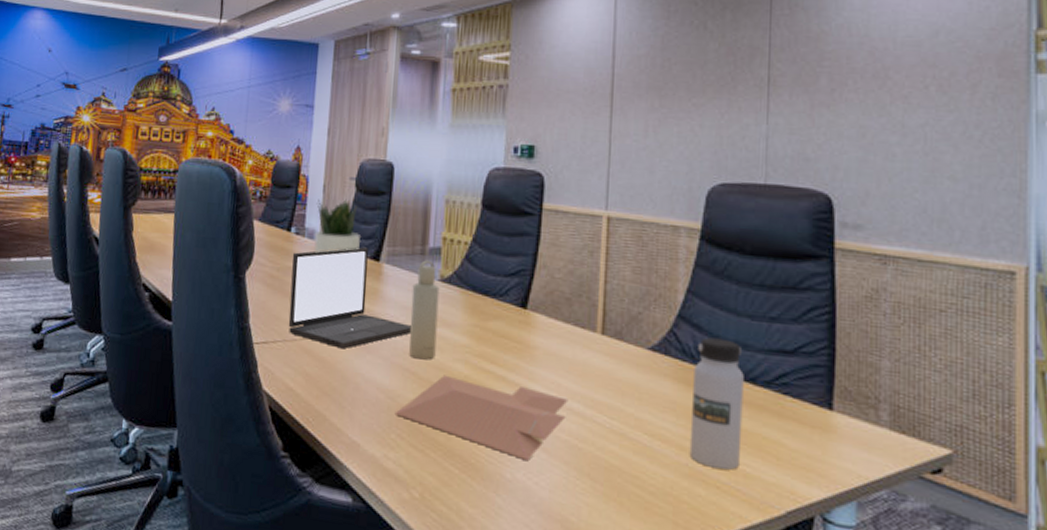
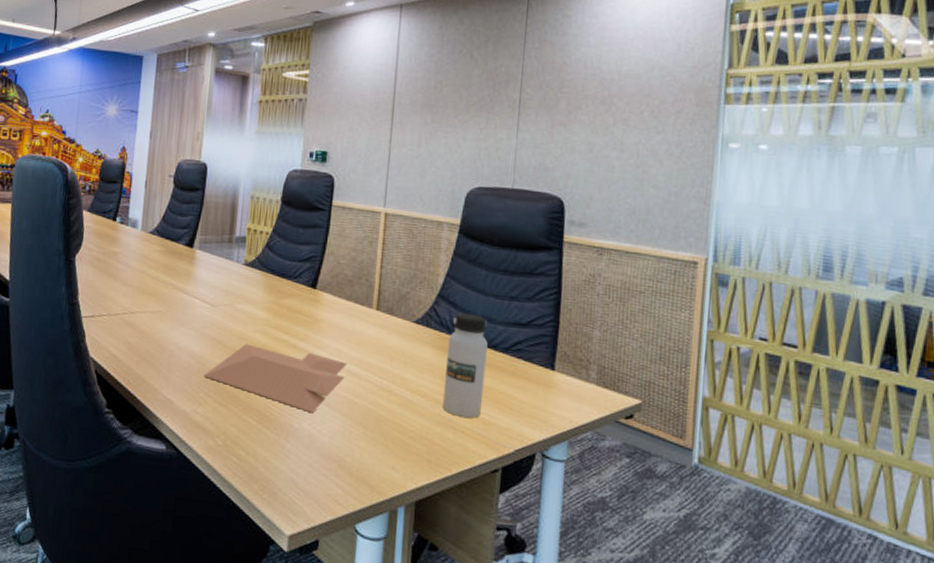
laptop: present [288,247,411,349] -> none [112,235,219,322]
planter: present [314,199,361,253] -> none [136,193,178,240]
bottle: present [409,260,440,360] -> none [217,247,244,331]

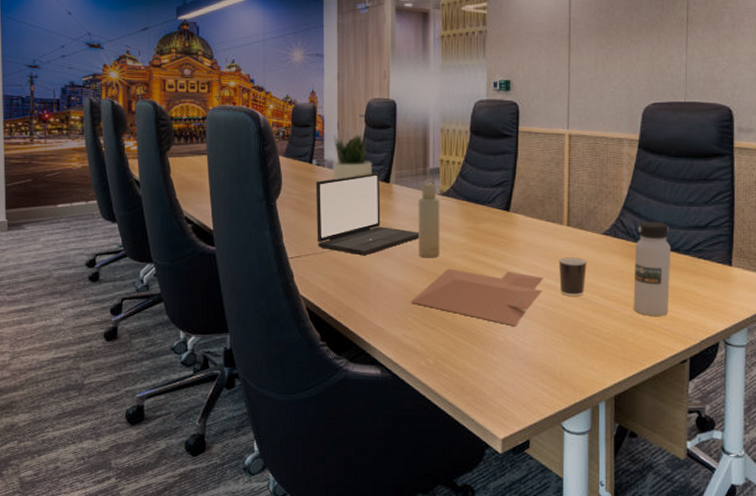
laptop: none [112,235,219,322] -> present [315,172,419,256]
planter: none [136,193,178,240] -> present [332,133,373,179]
bottle: none [217,247,244,331] -> present [418,179,440,258]
mug: none [363,343,395,387] -> present [558,258,587,296]

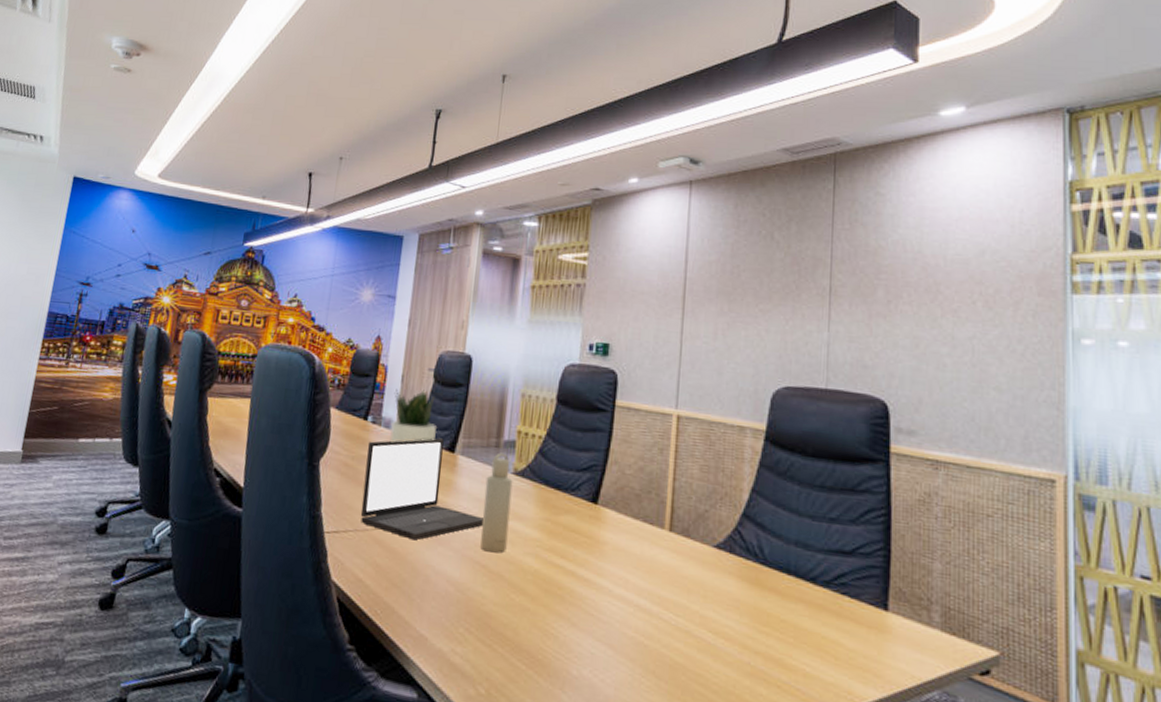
papers: present [410,268,544,326] -> none [463,568,636,657]
mug: present [558,258,587,296] -> none [655,572,693,627]
water bottle: present [633,221,671,316] -> none [751,536,805,669]

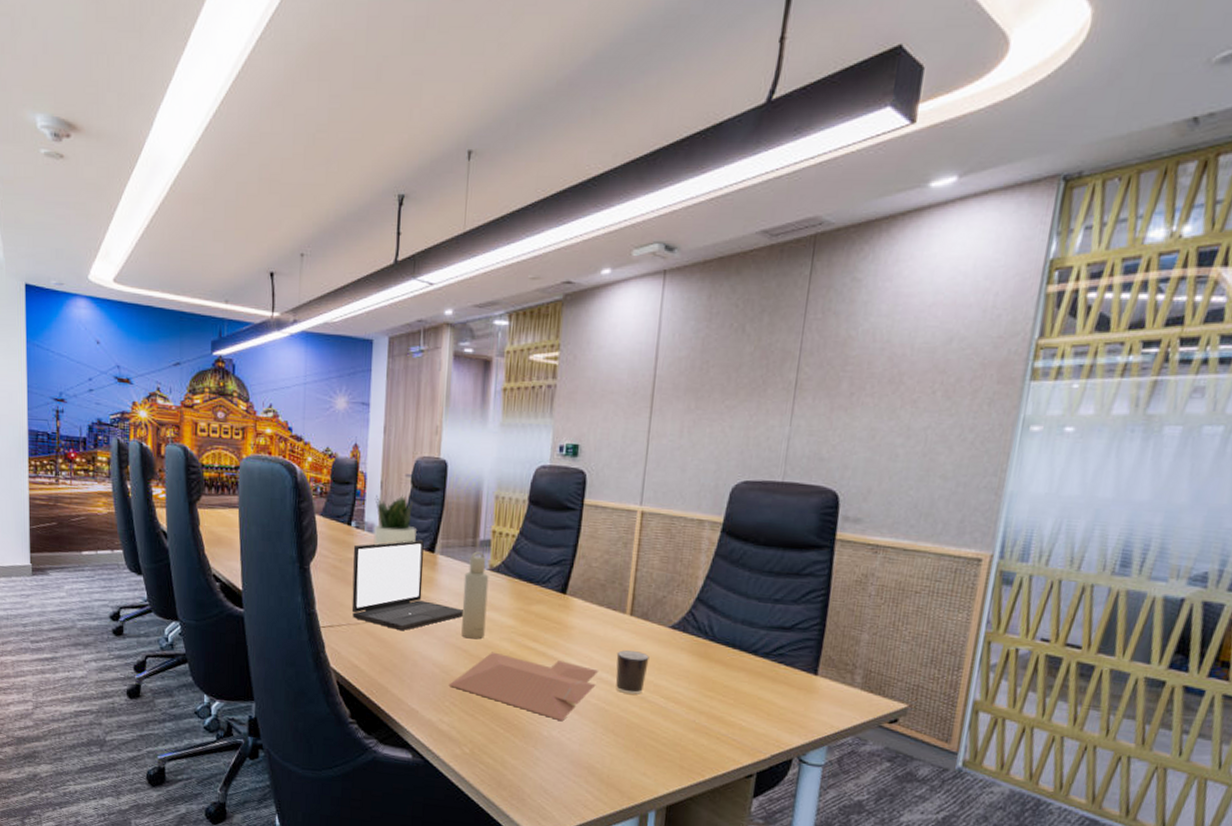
papers: none [463,568,636,657] -> present [448,652,599,721]
mug: none [655,572,693,627] -> present [615,650,649,695]

